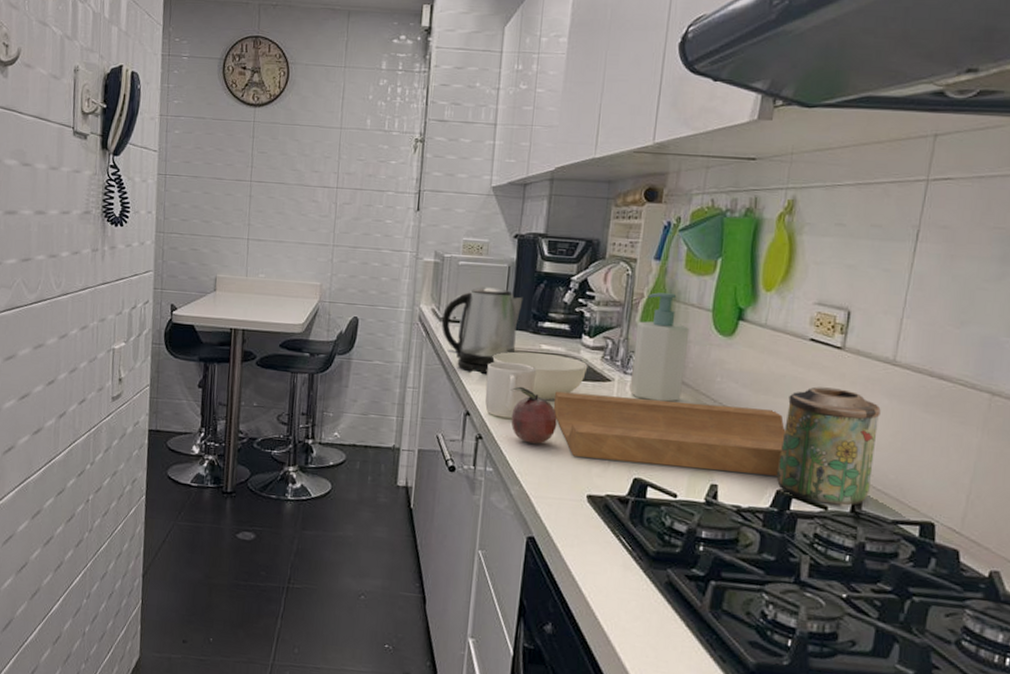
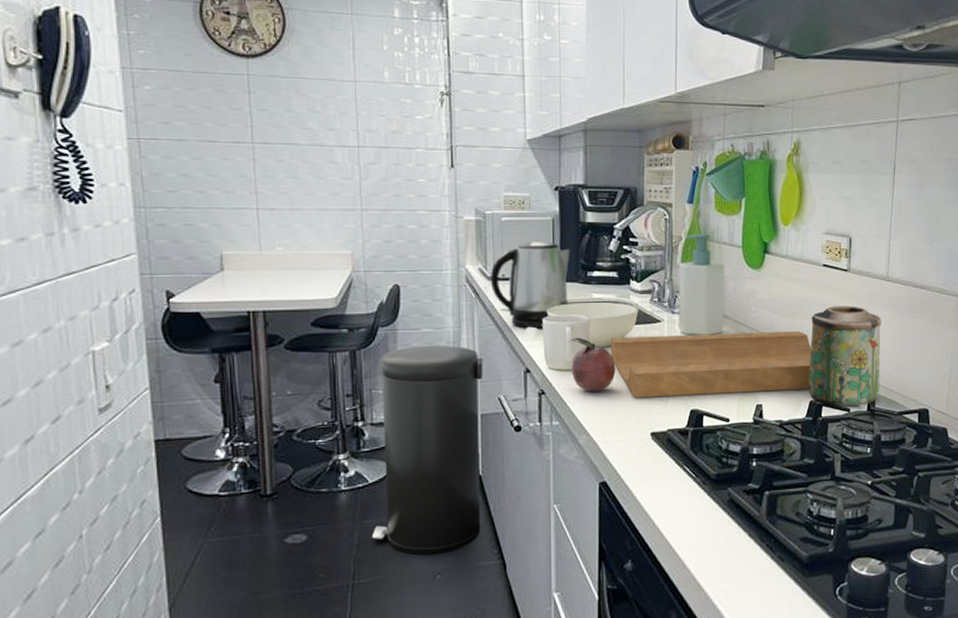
pedal bin: none [308,376,427,576] -> present [371,345,484,555]

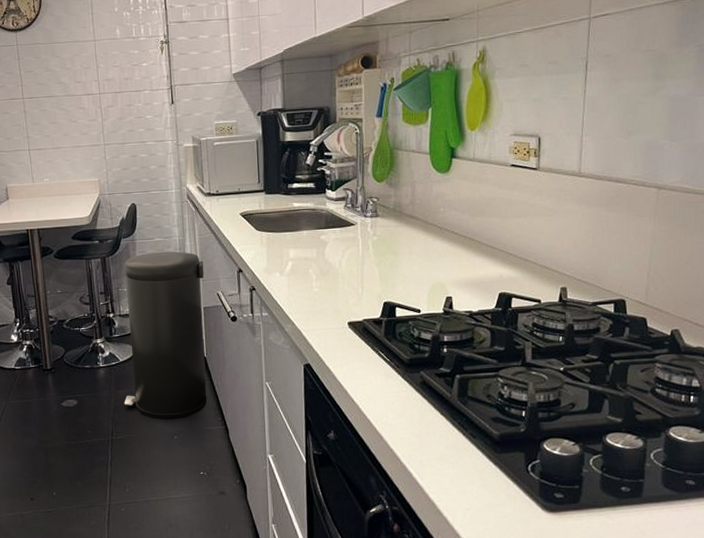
kettle: present [490,240,570,329] -> none [206,160,273,235]
mug: present [542,314,591,370] -> none [251,221,293,270]
bowl: present [546,302,639,348] -> none [254,210,334,250]
fruit: present [567,337,616,392] -> none [272,241,315,287]
cutting board: present [610,331,812,399] -> none [310,228,501,293]
soap bottle: present [678,234,725,335] -> none [369,144,414,236]
canister: present [808,306,882,407] -> none [497,202,574,298]

